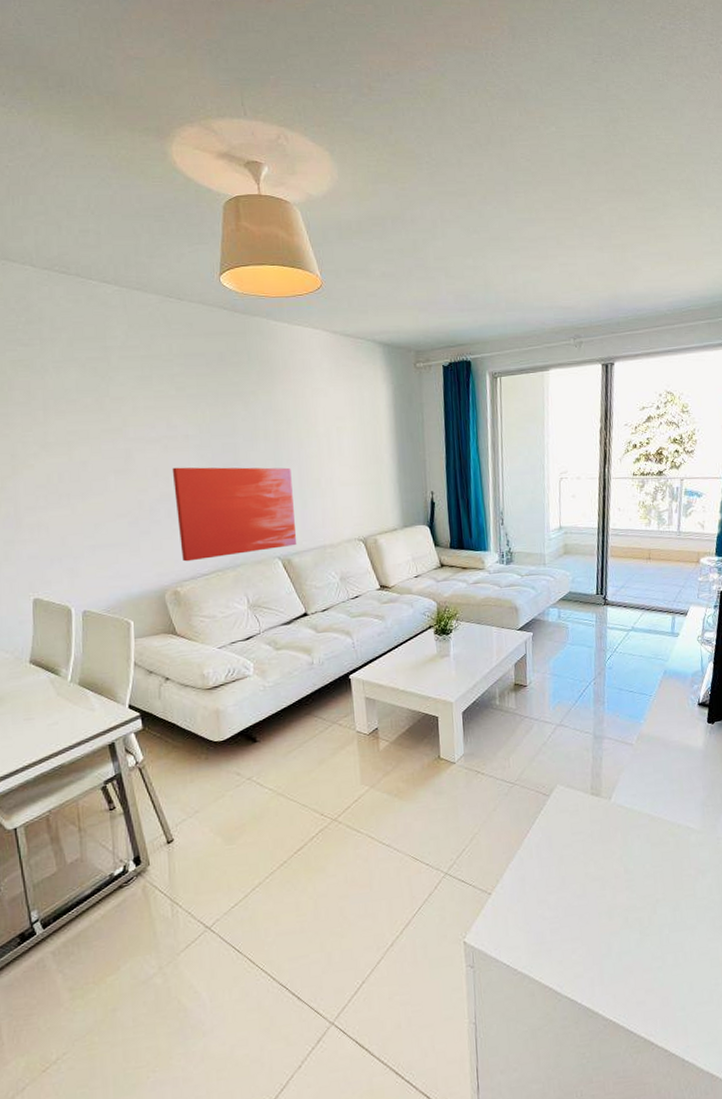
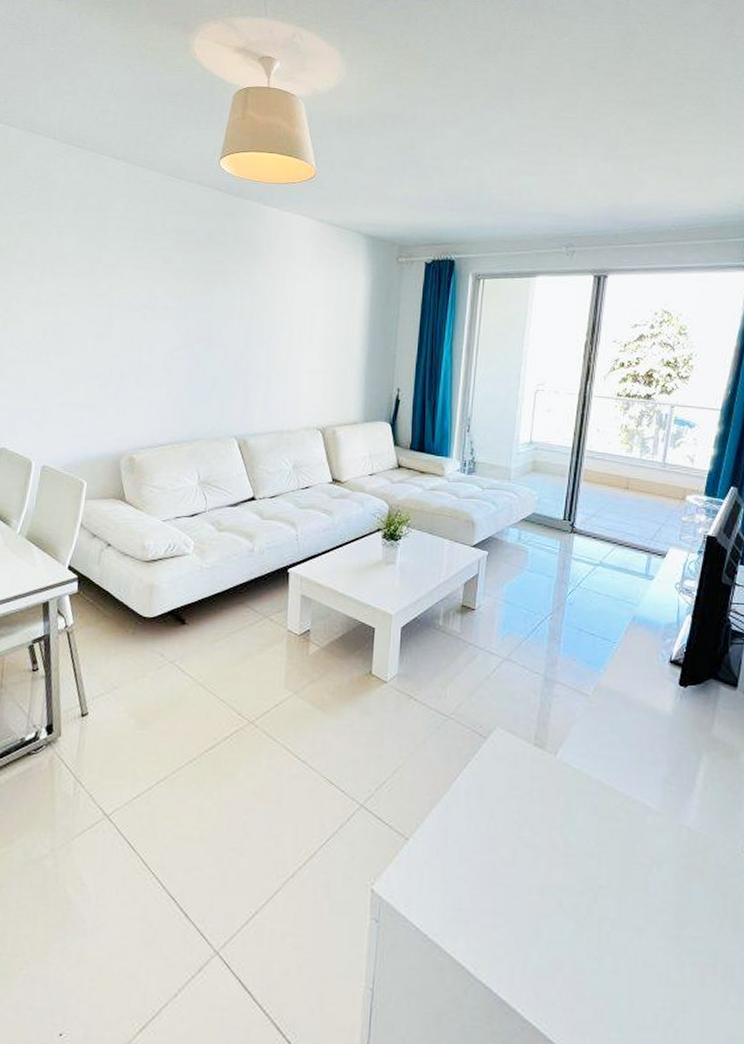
wall art: present [172,467,297,562] -> none [142,336,260,430]

